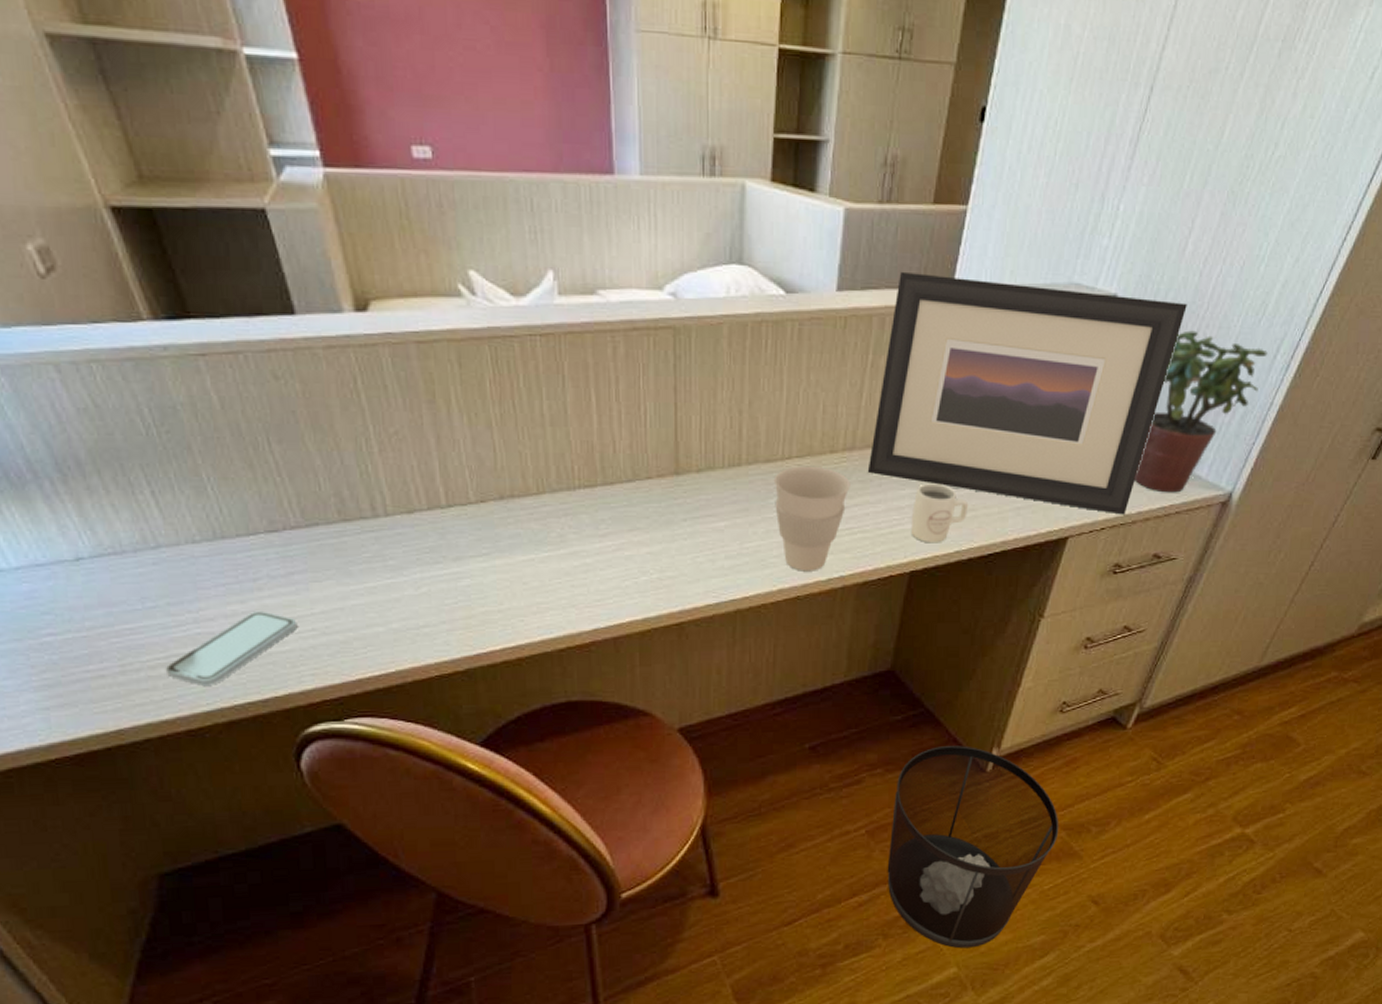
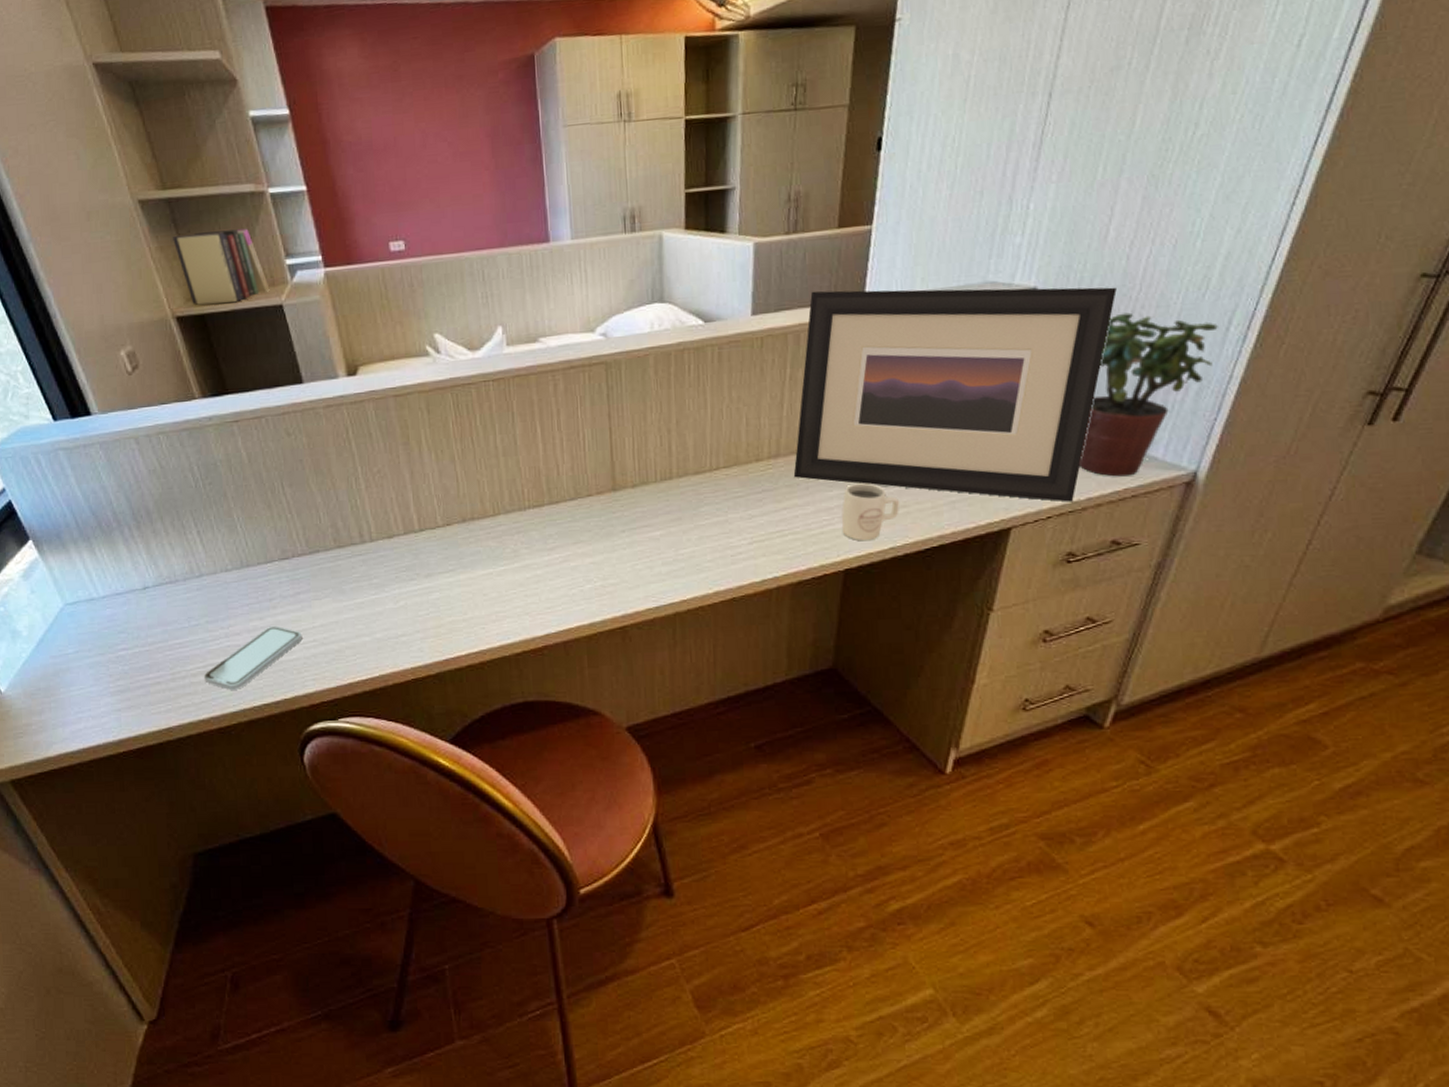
books: none [101,92,247,198] -> present [173,228,270,305]
cup: present [773,466,851,571] -> none [703,474,778,574]
waste bin: present [887,745,1059,949] -> none [845,745,1037,968]

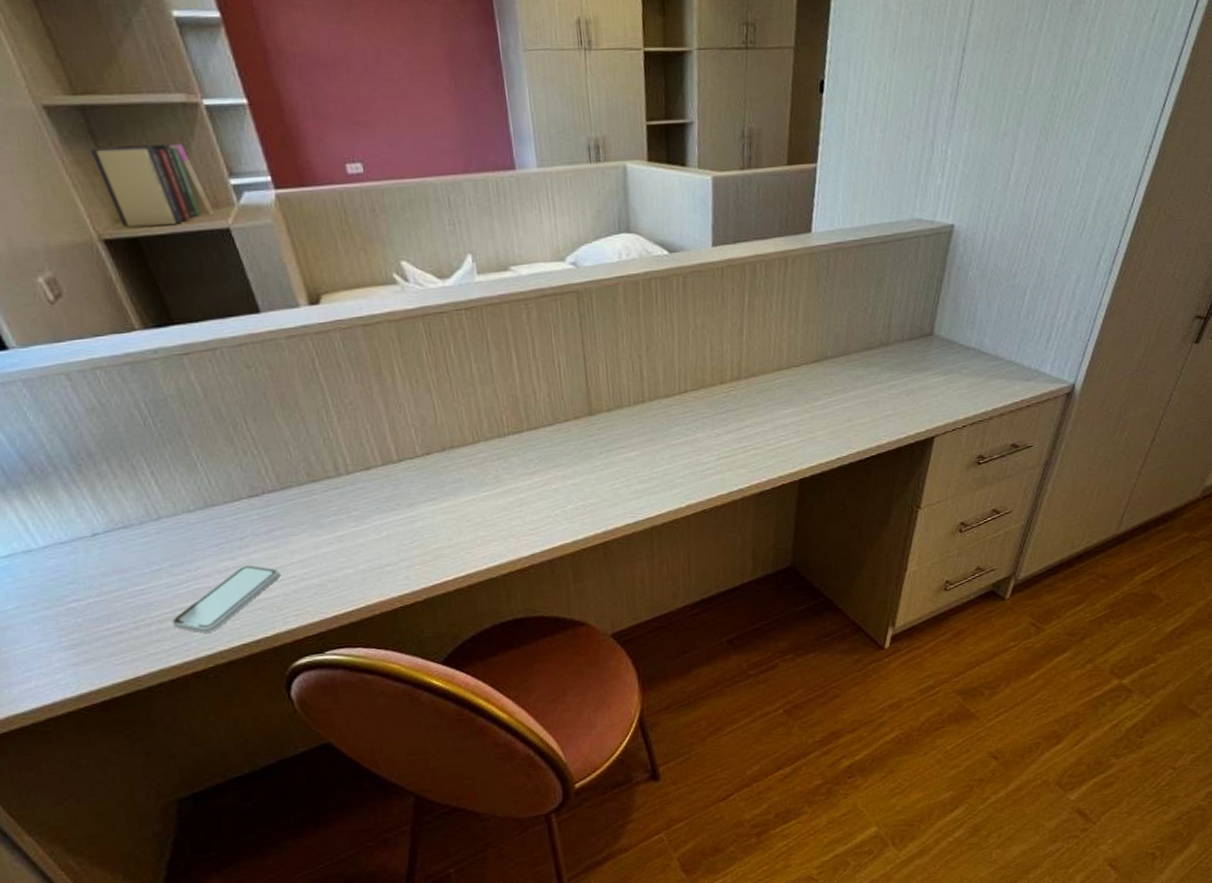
picture frame: present [793,287,1117,502] -> none [753,224,1016,413]
mug: present [841,483,900,542] -> none [796,401,845,454]
potted plant: present [1079,312,1218,477] -> none [987,248,1091,390]

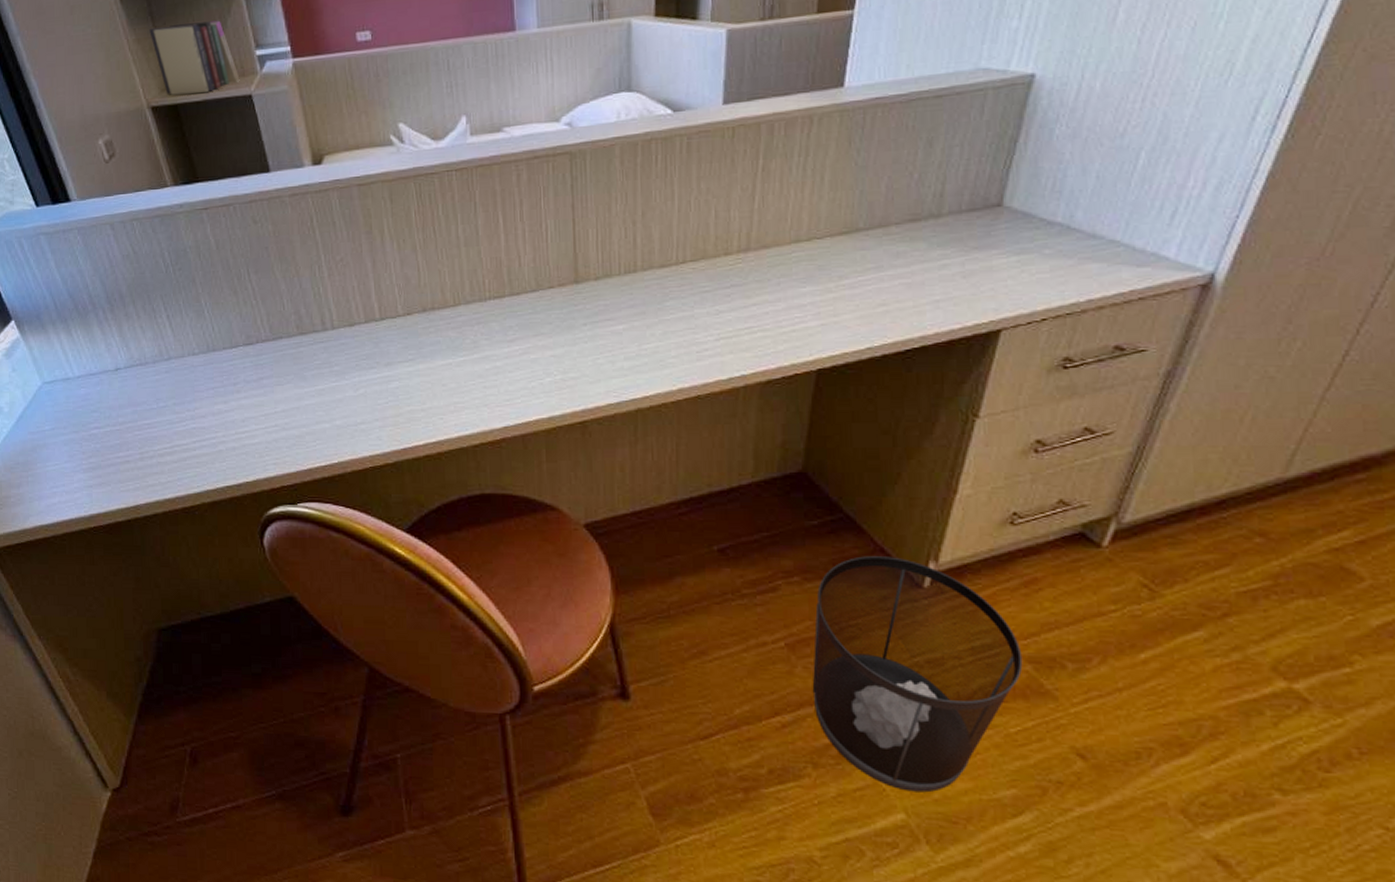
smartphone: present [171,564,280,633] -> none [170,409,265,471]
waste bin: none [805,627,955,809] -> present [812,556,1023,793]

